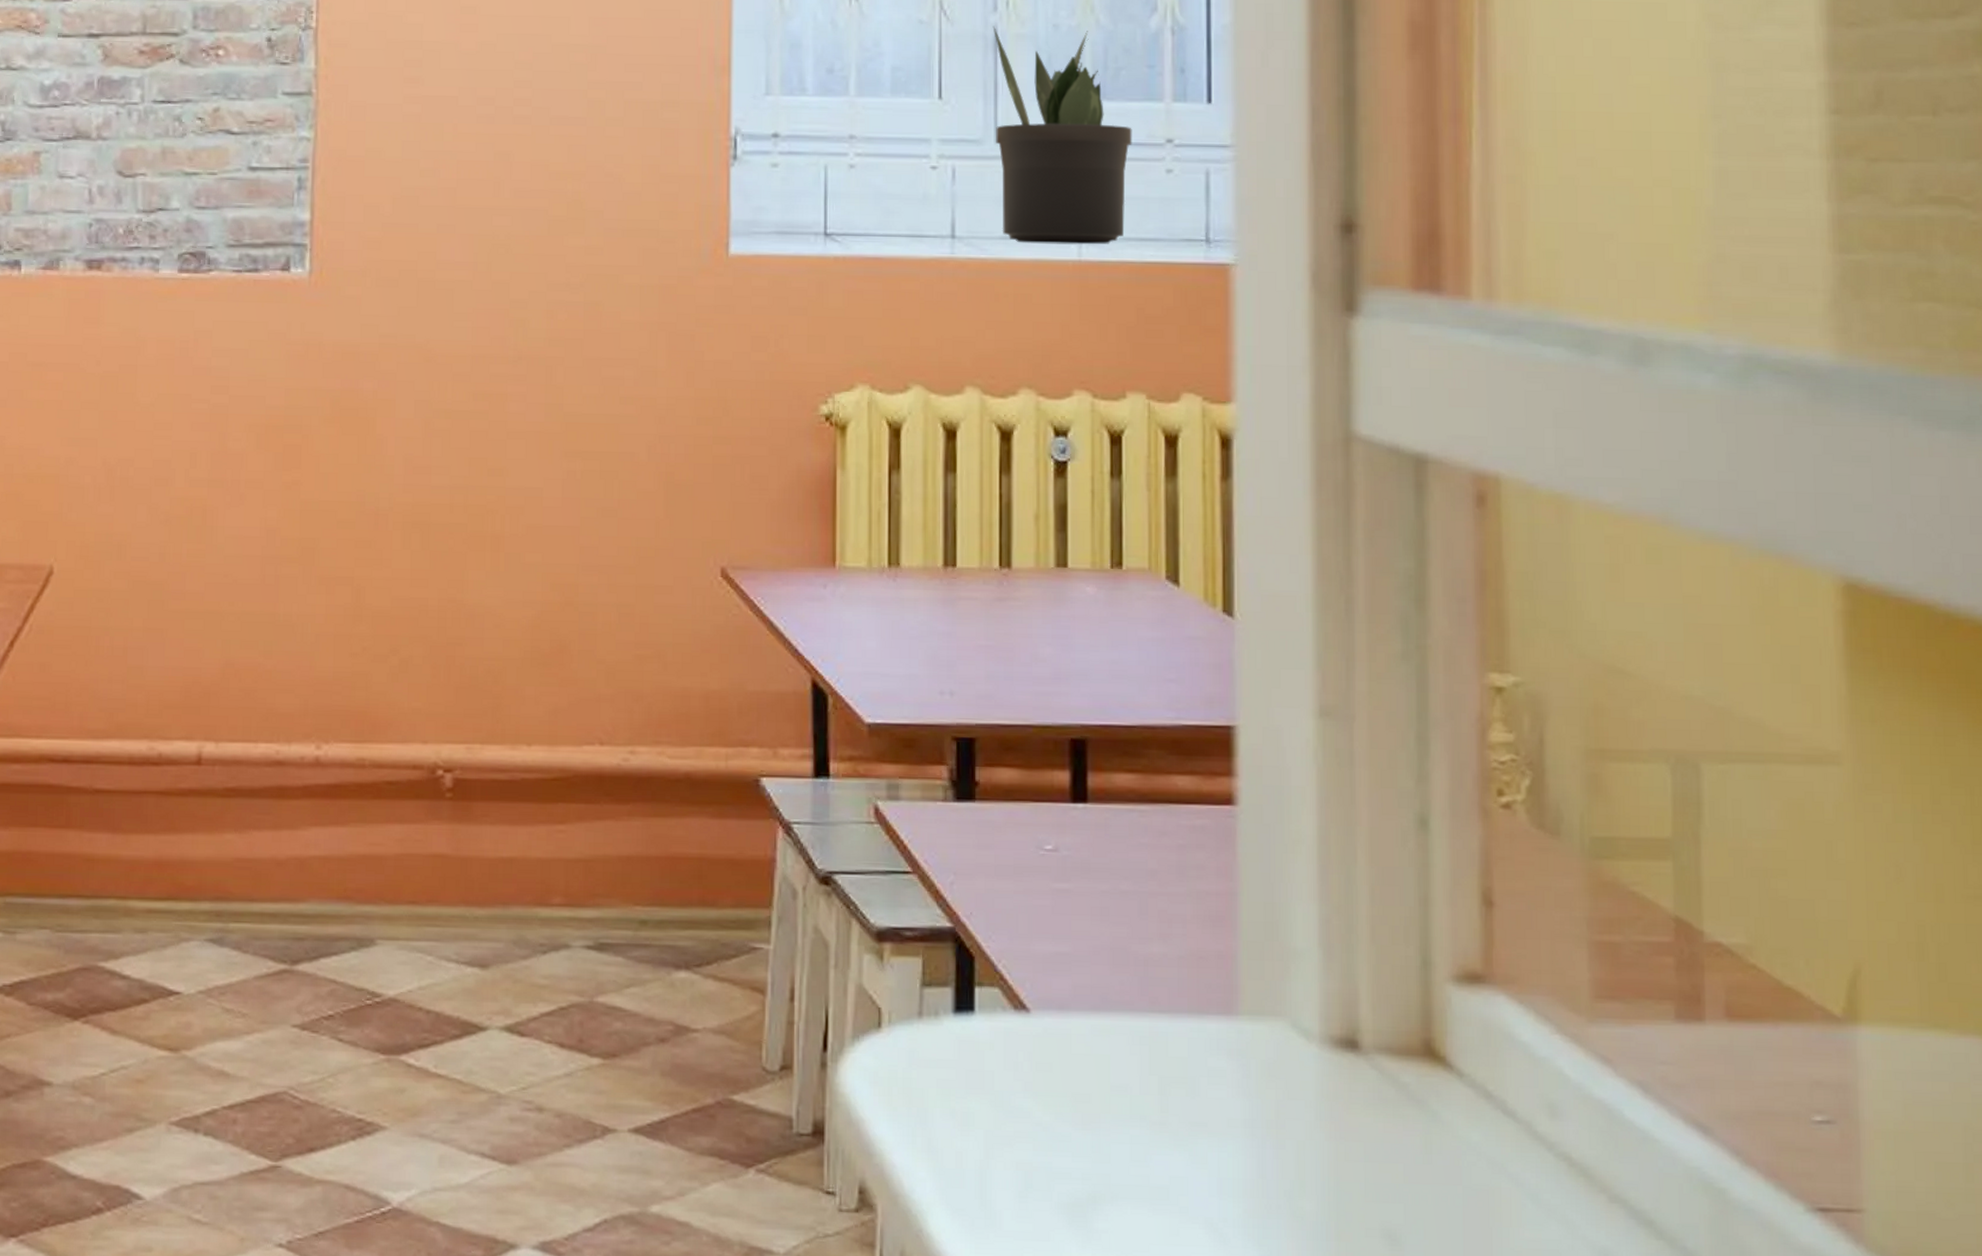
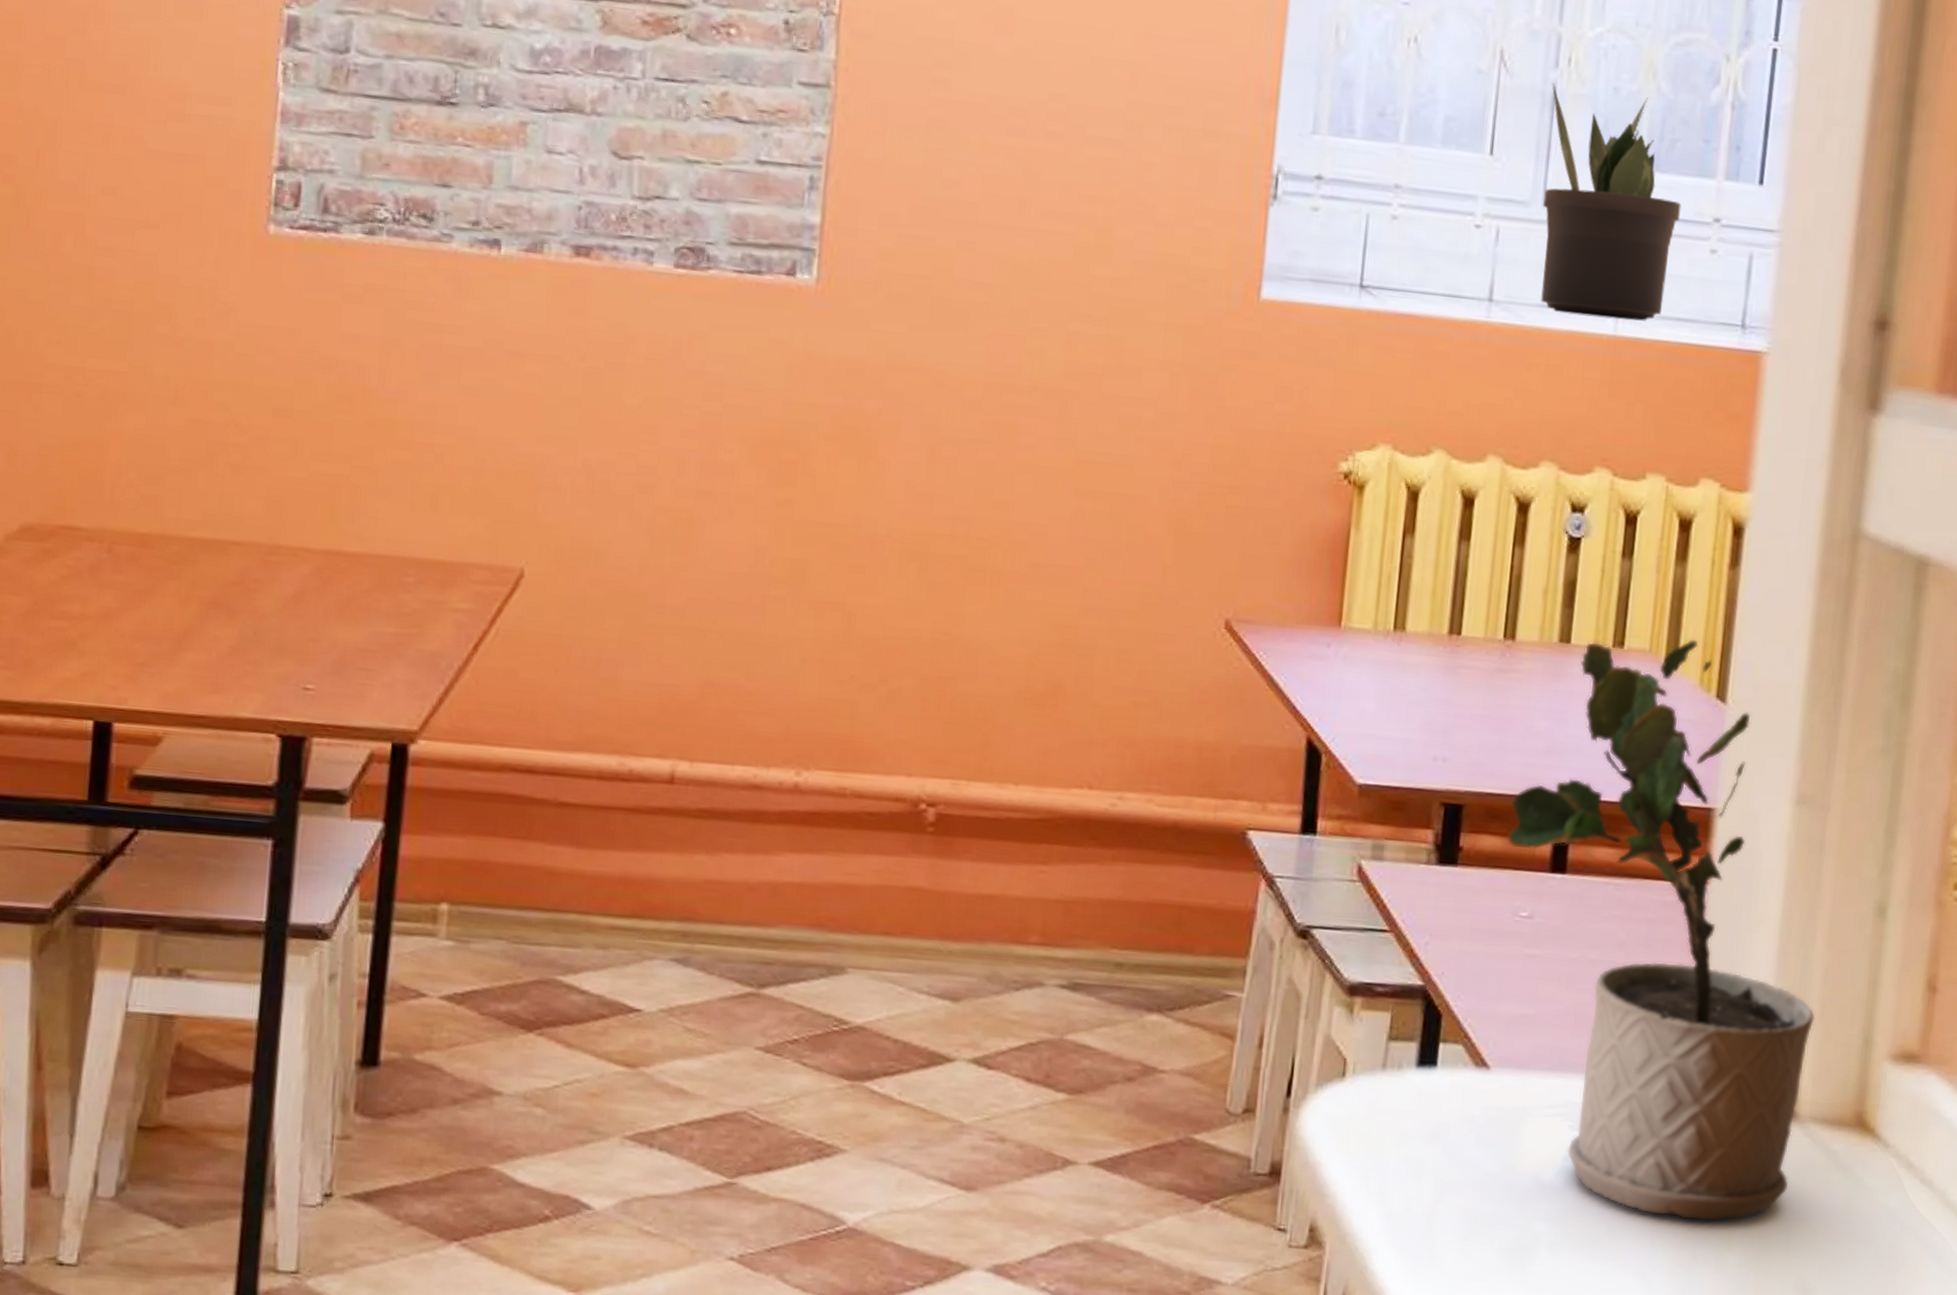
potted plant: none [1024,553,1367,1166] -> present [1507,638,1816,1222]

